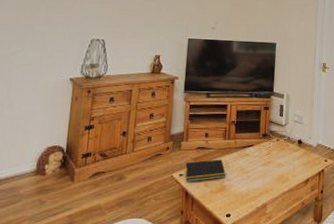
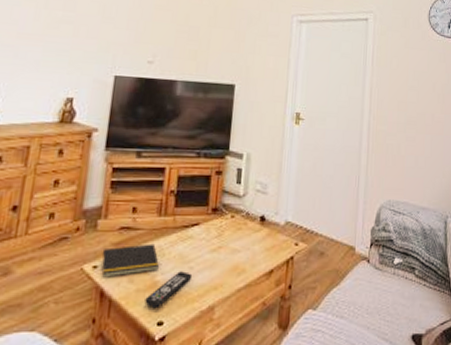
remote control: none [217,179,250,205] -> present [144,271,193,309]

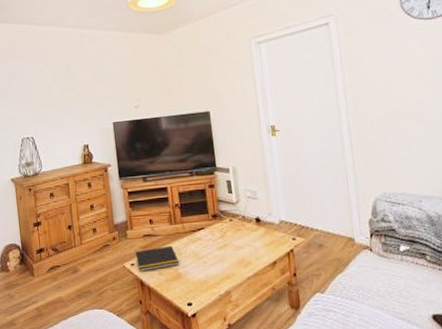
remote control: present [144,271,193,309] -> none [174,265,208,294]

